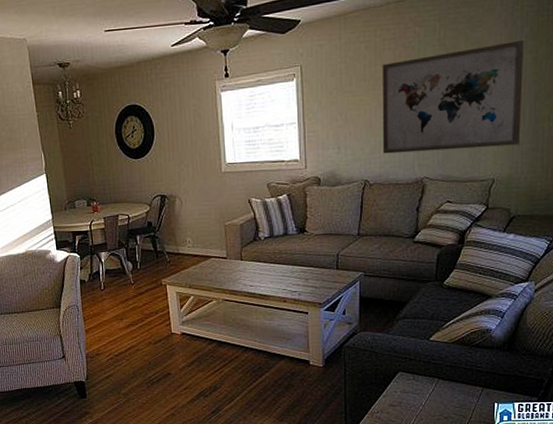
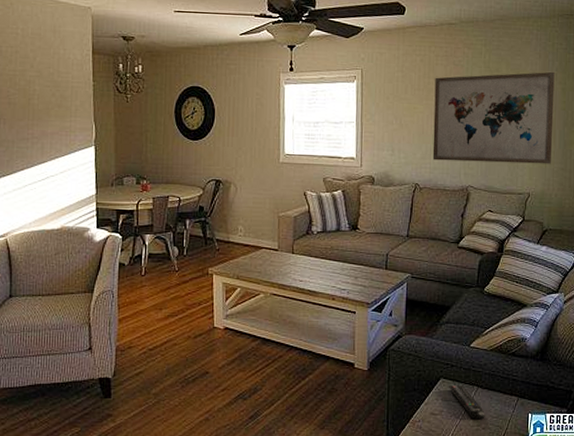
remote control: none [408,378,447,410] -> present [449,385,485,420]

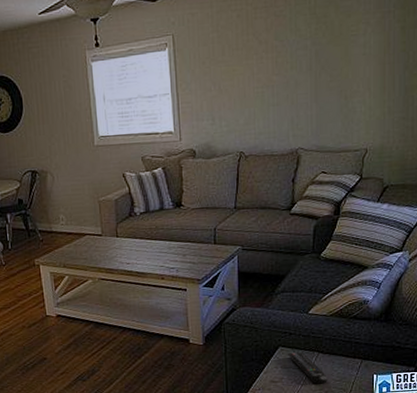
wall art: present [432,71,555,164] -> none [254,8,392,125]

